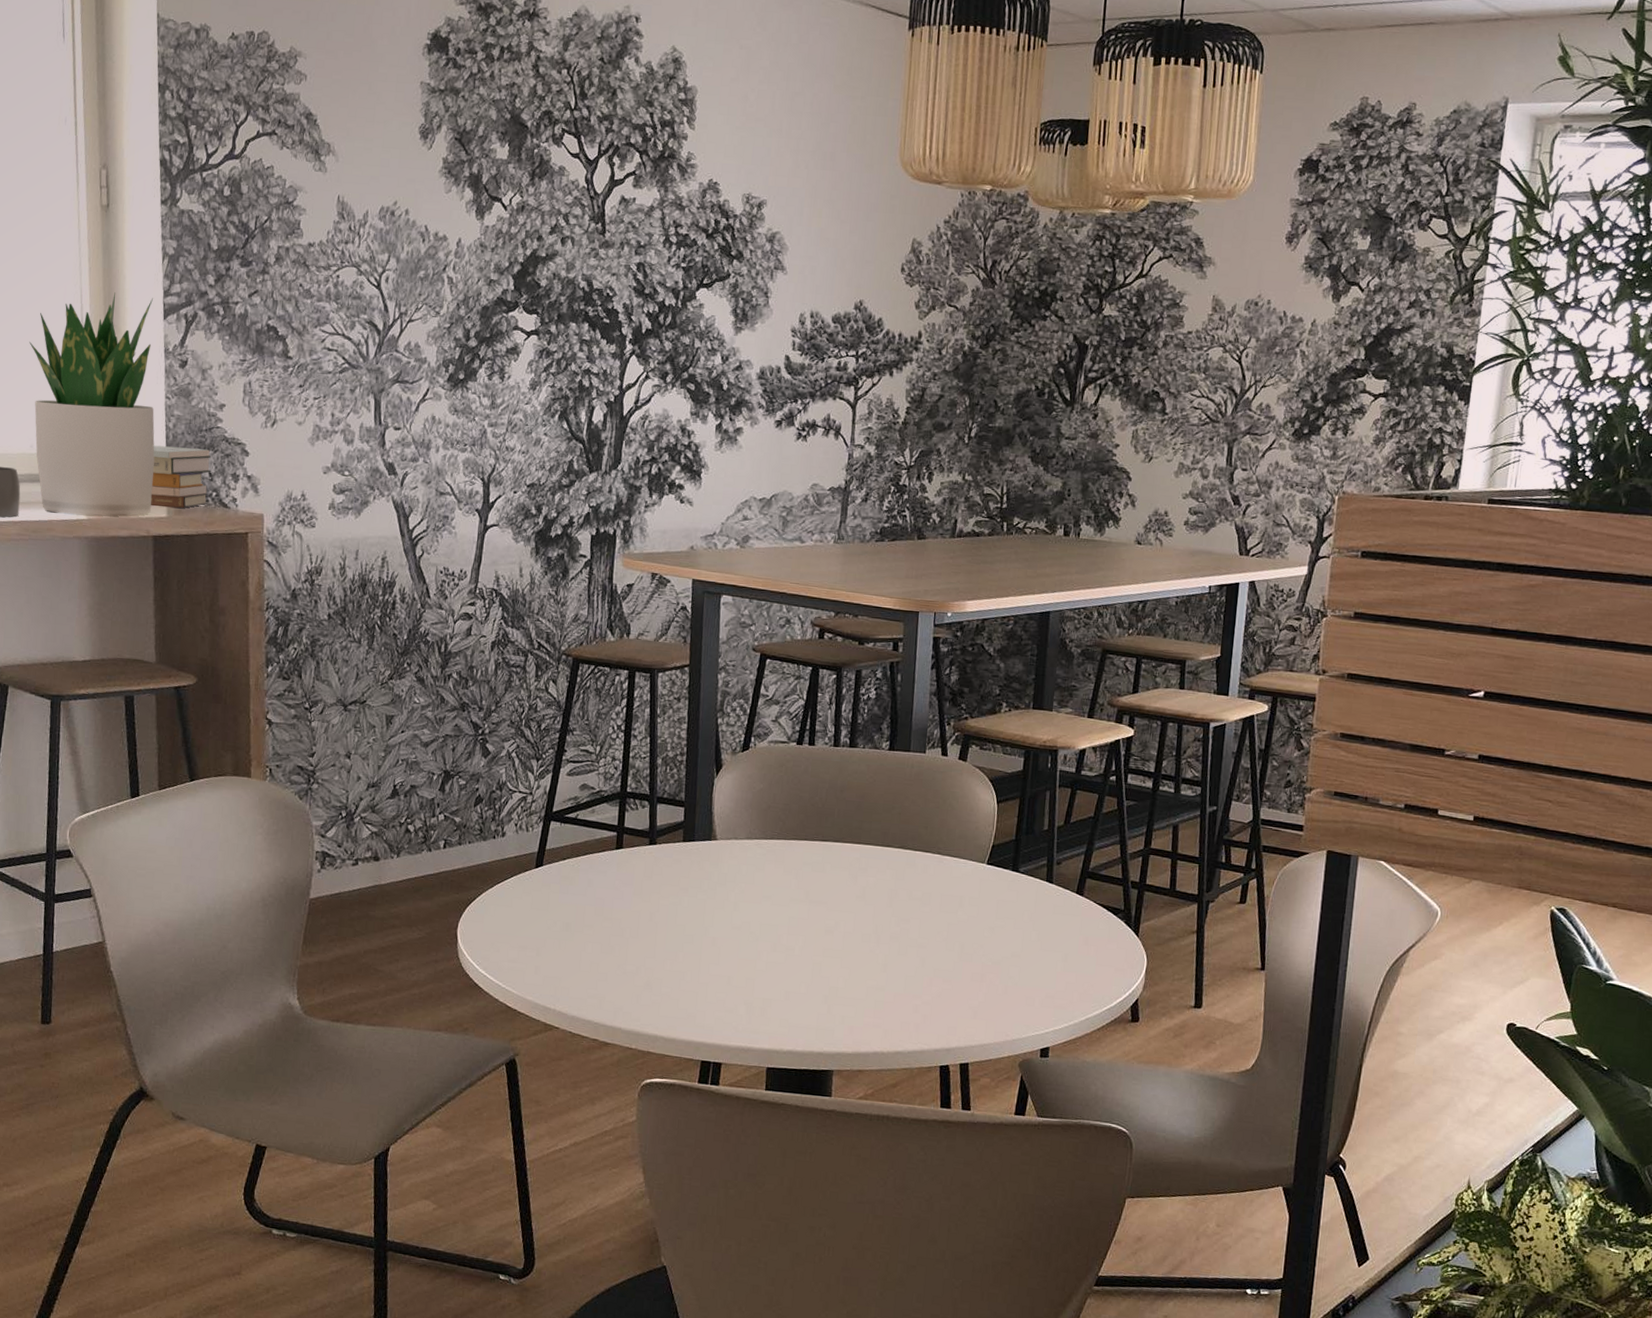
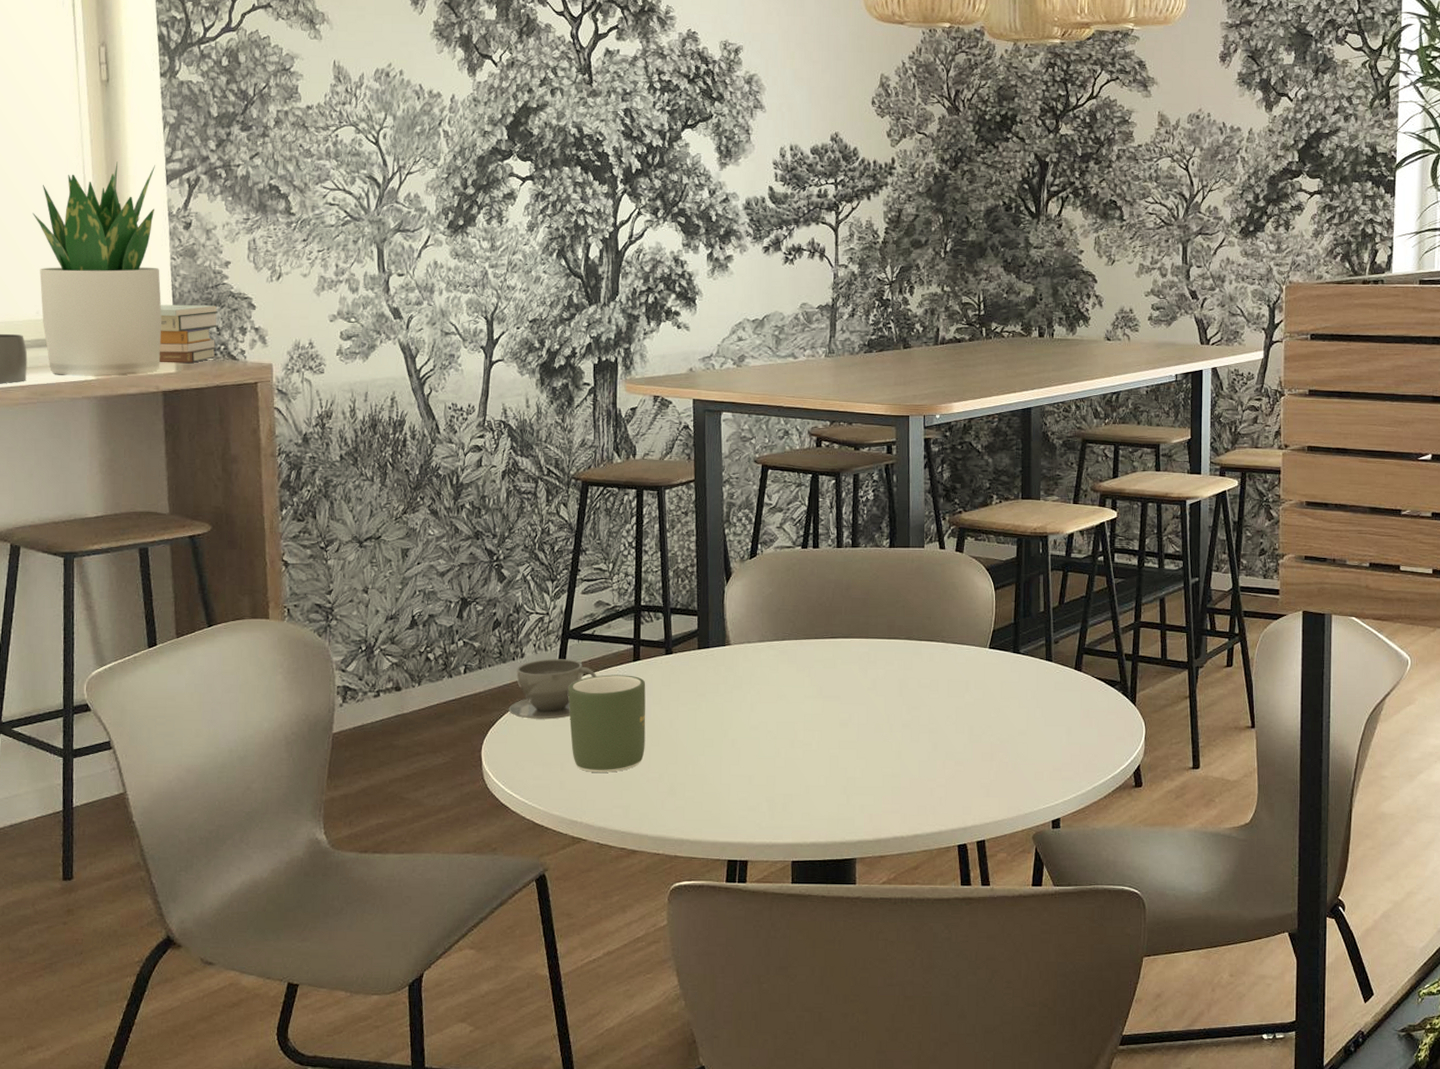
teacup: none [486,840,578,902] -> present [508,659,597,720]
mug: none [547,861,628,962] -> present [568,674,646,773]

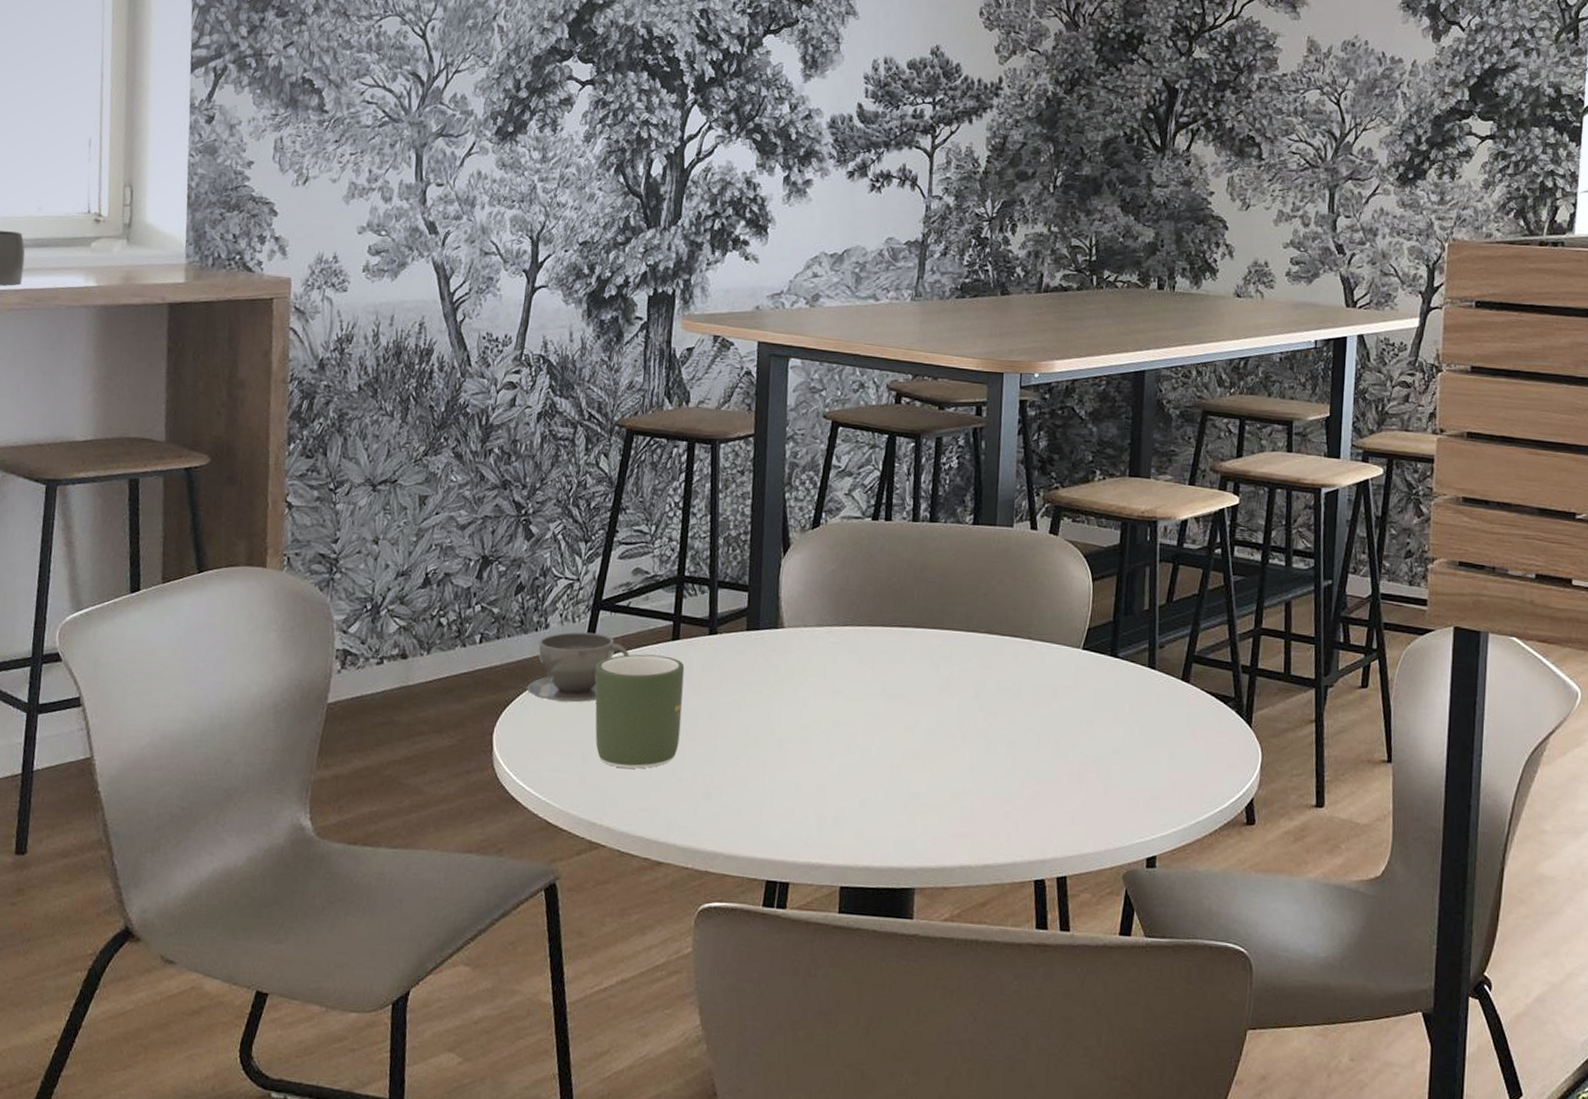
planter: present [33,162,162,376] -> none [43,45,180,283]
books: present [158,304,219,363] -> none [167,206,236,273]

